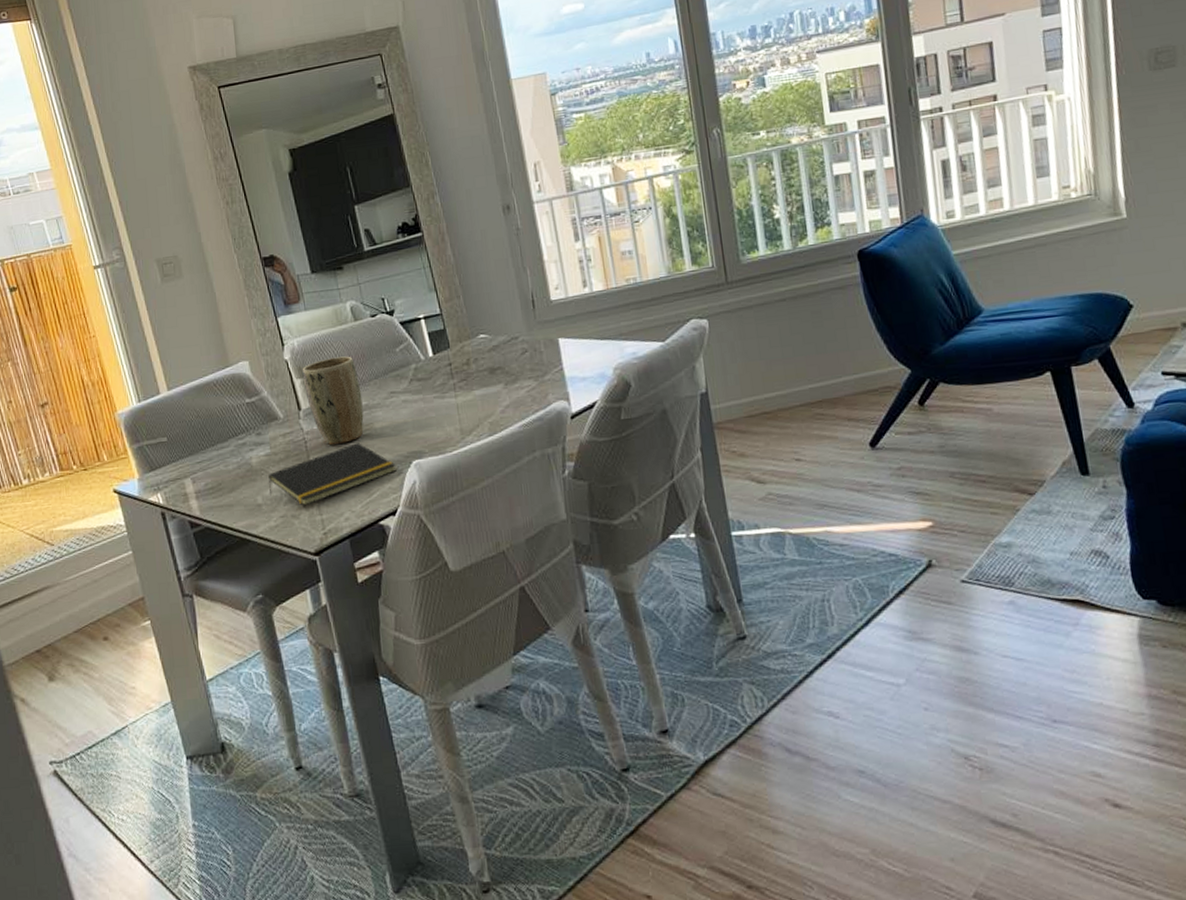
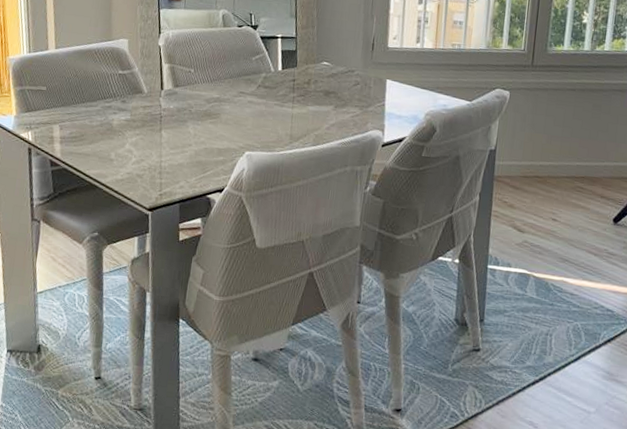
notepad: present [268,443,397,506] -> none [122,127,232,169]
plant pot: present [302,356,364,445] -> none [170,52,217,125]

